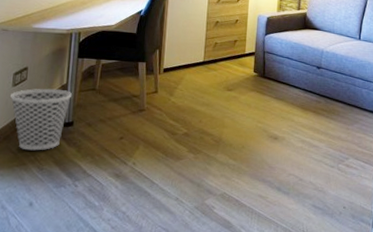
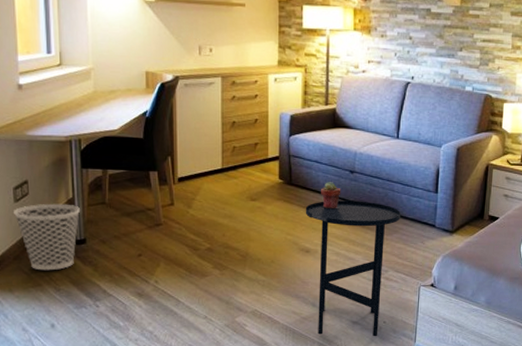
side table: none [275,92,361,222] -> present [305,200,400,337]
potted succulent: none [290,76,309,101] -> present [321,182,341,209]

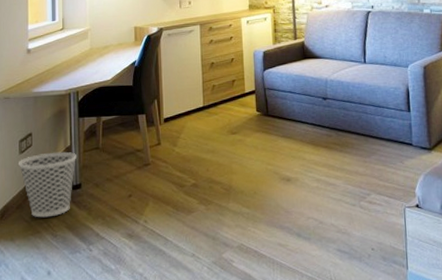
side table: present [305,200,400,337] -> none [283,125,376,267]
potted succulent: present [321,182,341,209] -> none [297,110,316,136]

